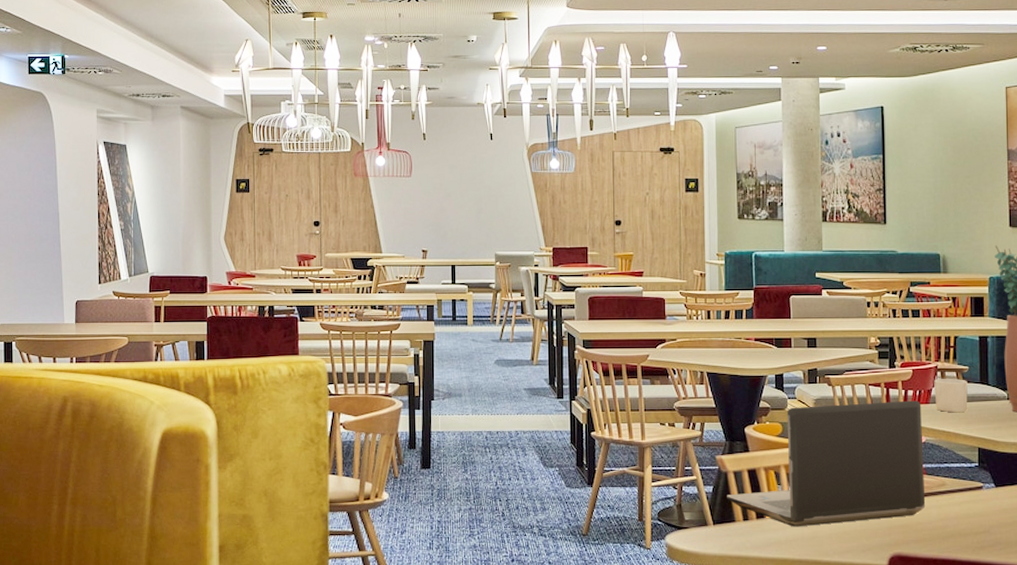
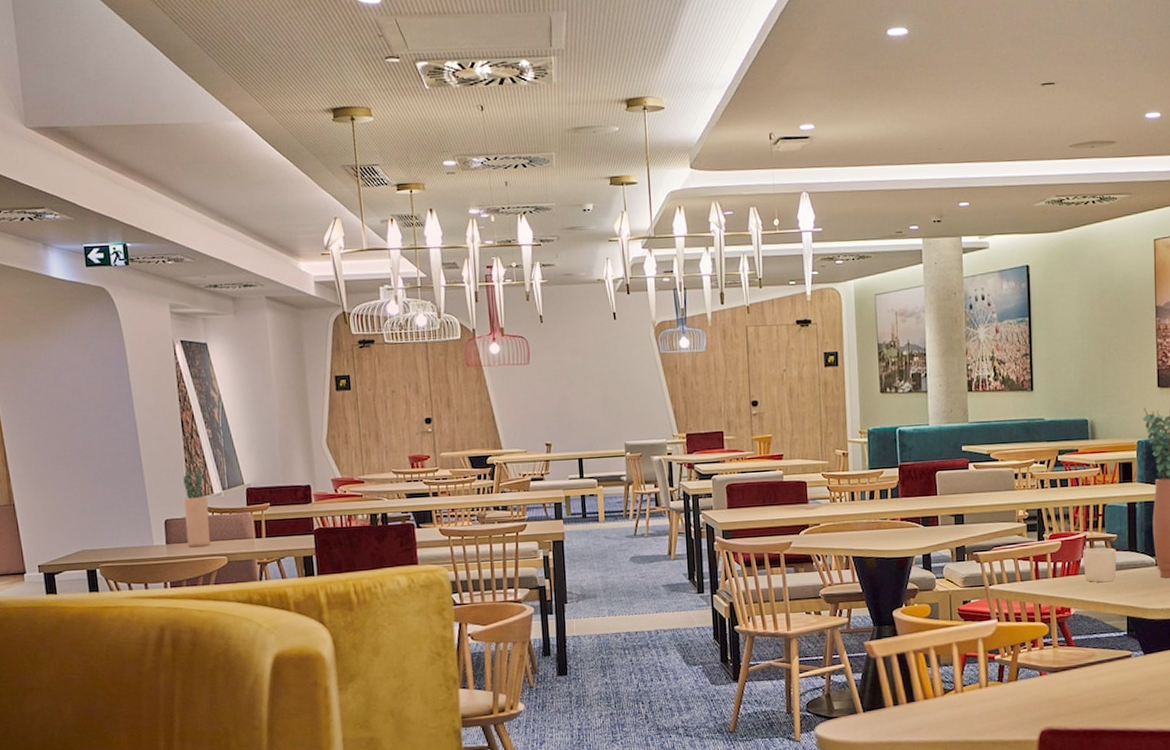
vase: none [94,253,115,327] -> present [183,464,211,548]
laptop computer: present [727,400,926,527] -> none [876,572,1075,709]

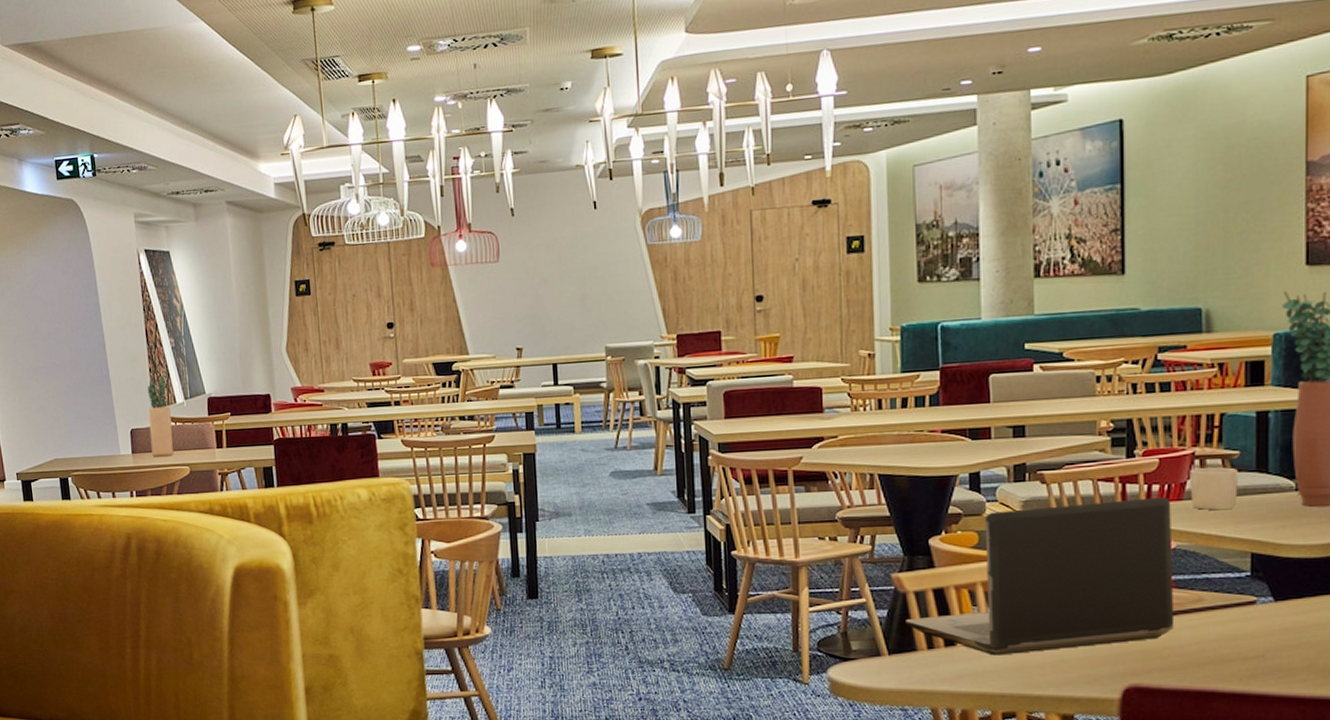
laptop computer: none [876,572,1075,709] -> present [906,497,1175,656]

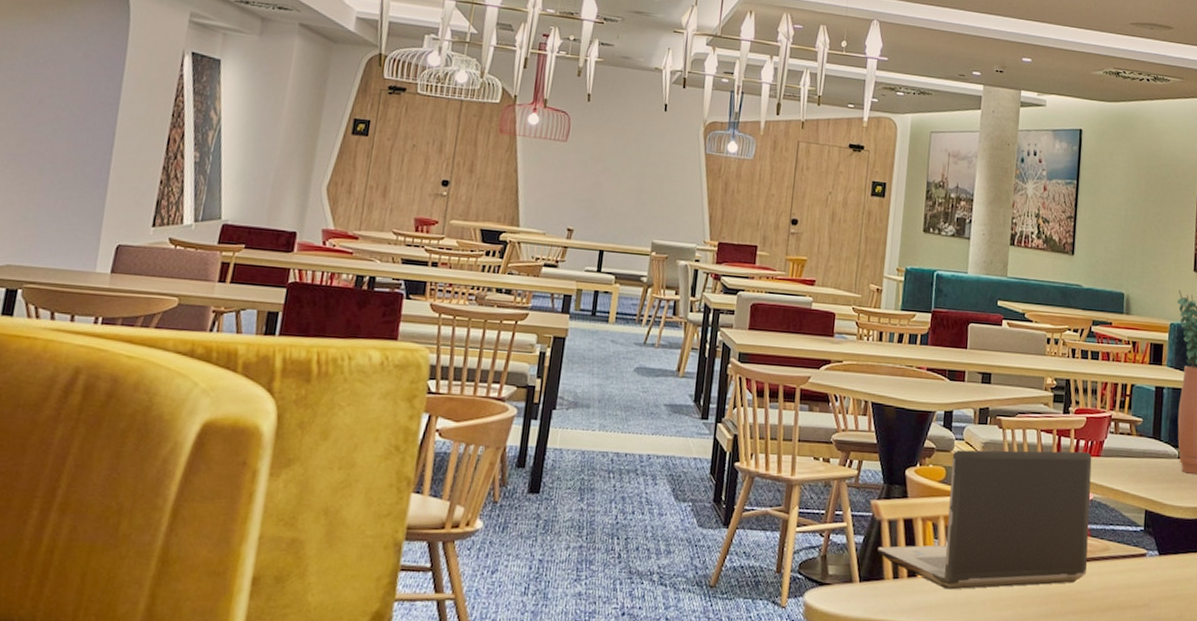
vase: present [148,374,174,457] -> none [136,189,179,283]
mug: present [1190,467,1238,511] -> none [1106,429,1140,470]

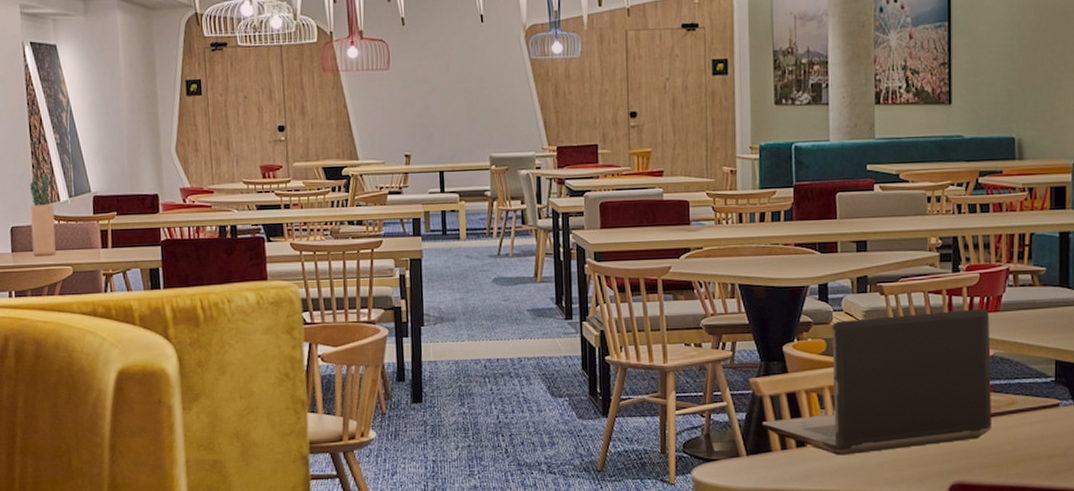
vase: none [136,189,179,283] -> present [30,171,56,257]

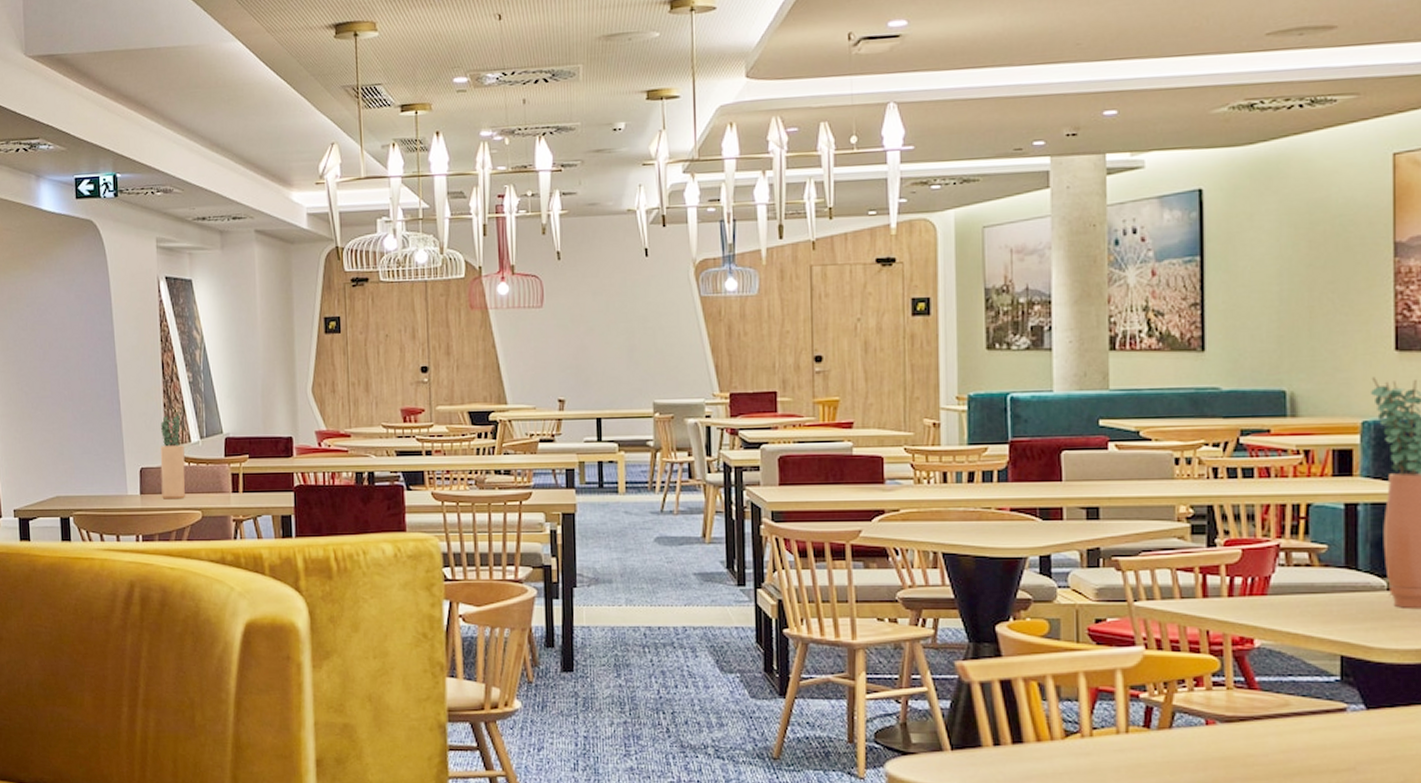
laptop computer: present [762,308,992,456] -> none [970,591,1259,756]

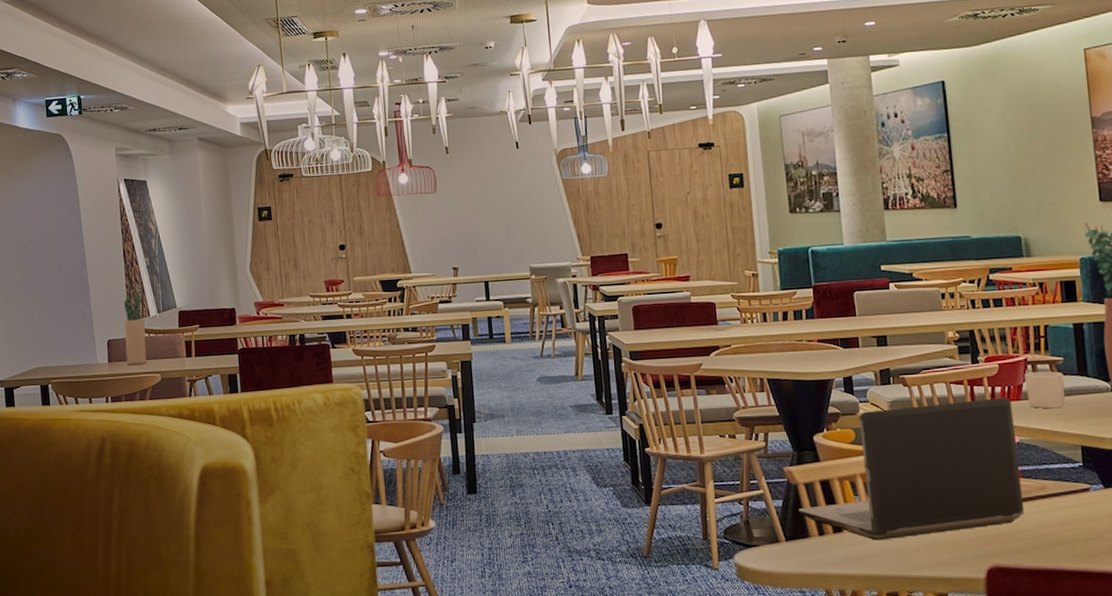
laptop computer: none [970,591,1259,756] -> present [798,397,1025,541]
mug: none [1274,560,1326,608] -> present [1024,371,1066,409]

